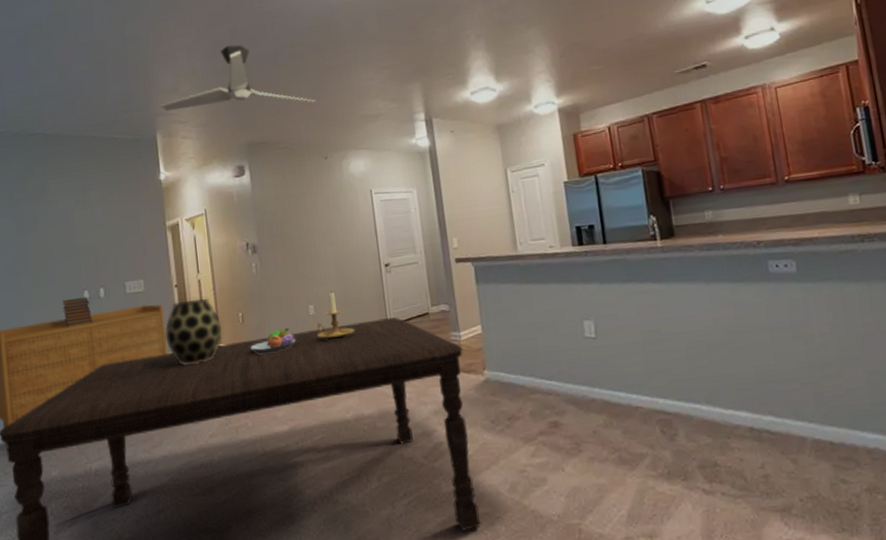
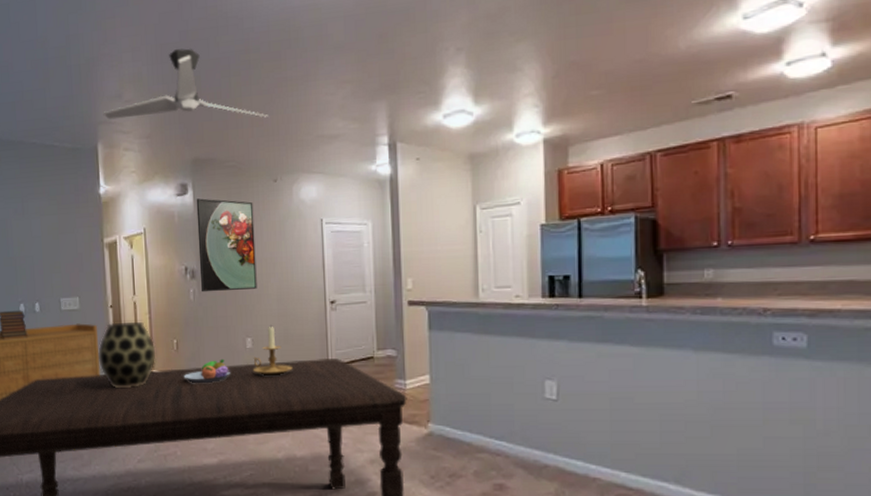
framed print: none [253,178,316,266] -> present [196,198,257,292]

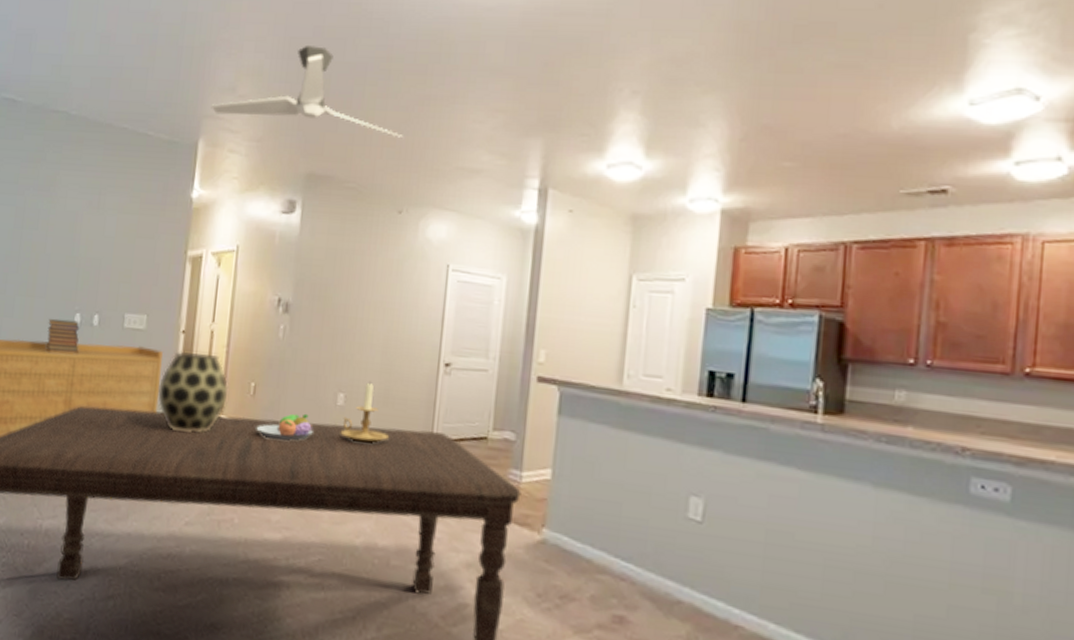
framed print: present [196,198,257,292] -> none [294,220,370,336]

